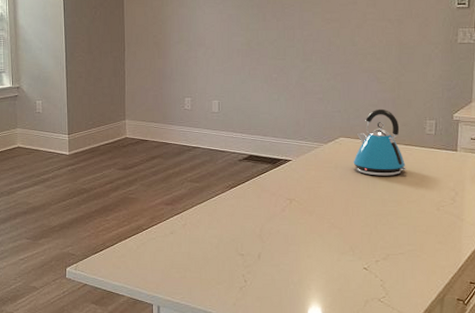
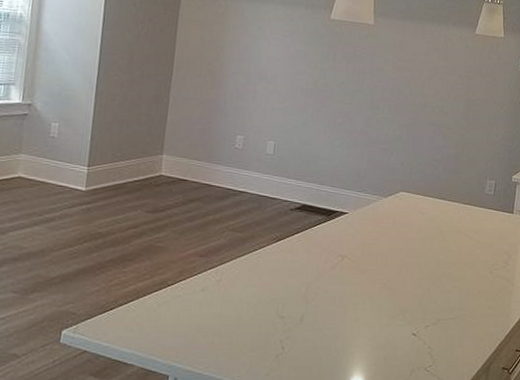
kettle: present [353,108,406,176] -> none [412,164,464,236]

